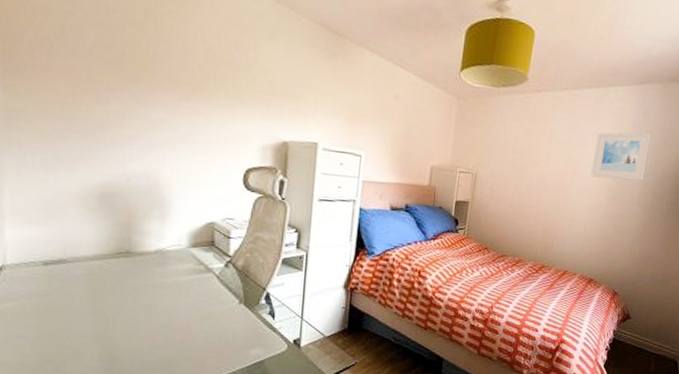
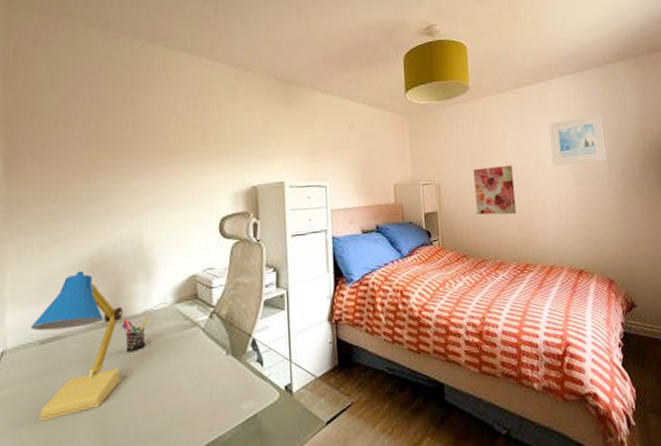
desk lamp: none [33,197,134,338] -> present [31,270,123,422]
pen holder: none [132,254,160,287] -> present [121,318,147,353]
wall art: none [507,165,552,217] -> present [473,165,517,215]

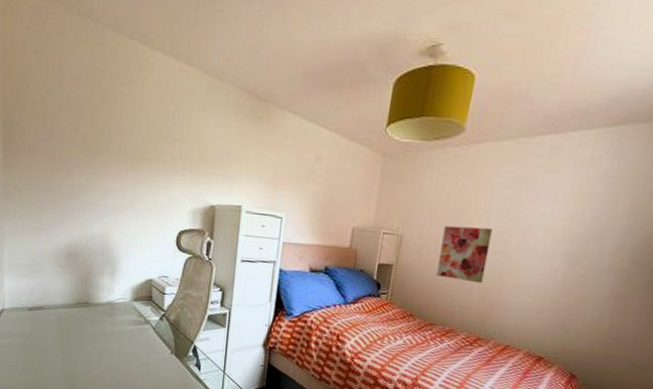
desk lamp: present [31,270,123,422] -> none [22,256,91,370]
pen holder: present [121,318,147,353] -> none [89,305,110,334]
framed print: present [549,113,608,166] -> none [543,184,631,244]

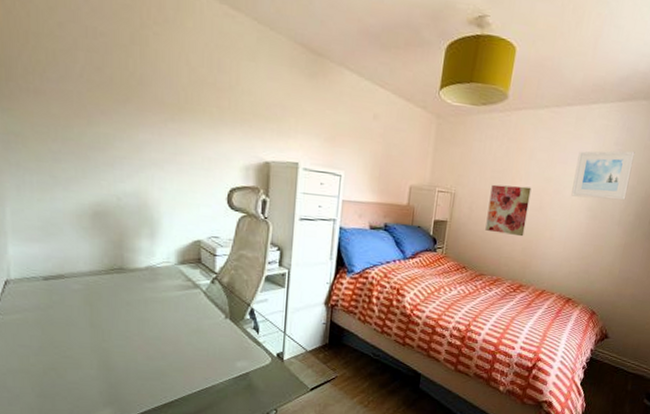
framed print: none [543,184,631,244] -> present [571,150,635,201]

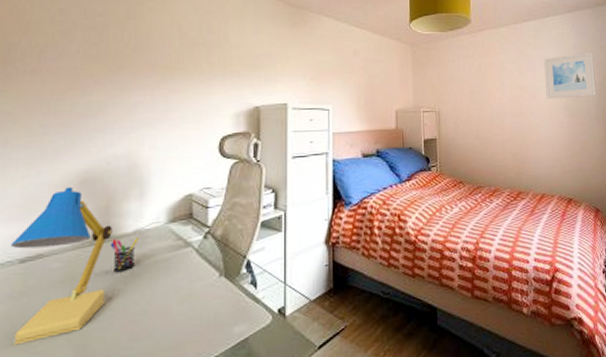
desk lamp: none [34,216,126,348] -> present [11,186,113,346]
pen holder: none [125,271,150,302] -> present [110,237,138,273]
wall art: present [485,184,532,237] -> none [472,96,512,144]

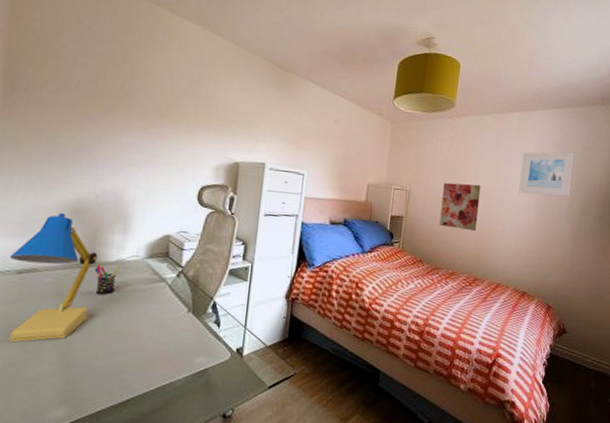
wall art: none [472,96,512,144] -> present [439,182,481,232]

